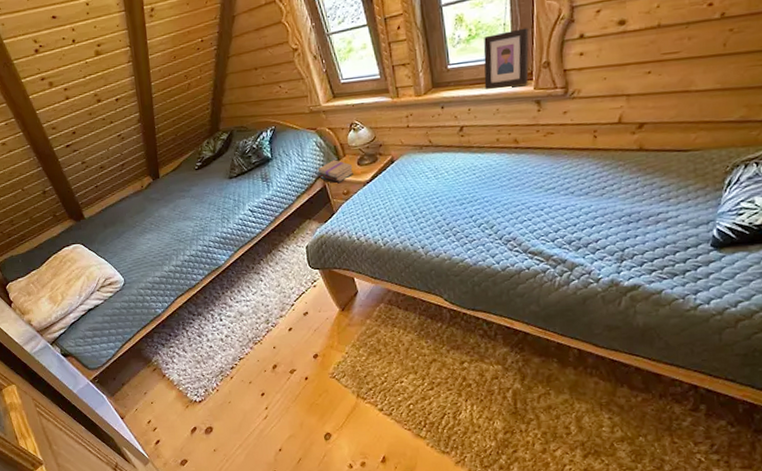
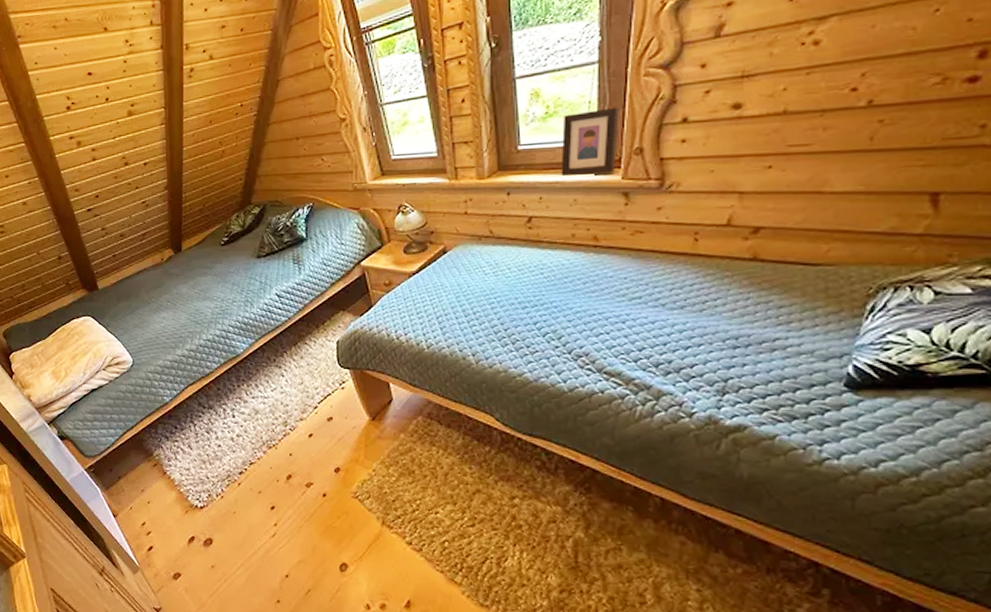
books: present [315,160,353,183] -> none [354,245,398,271]

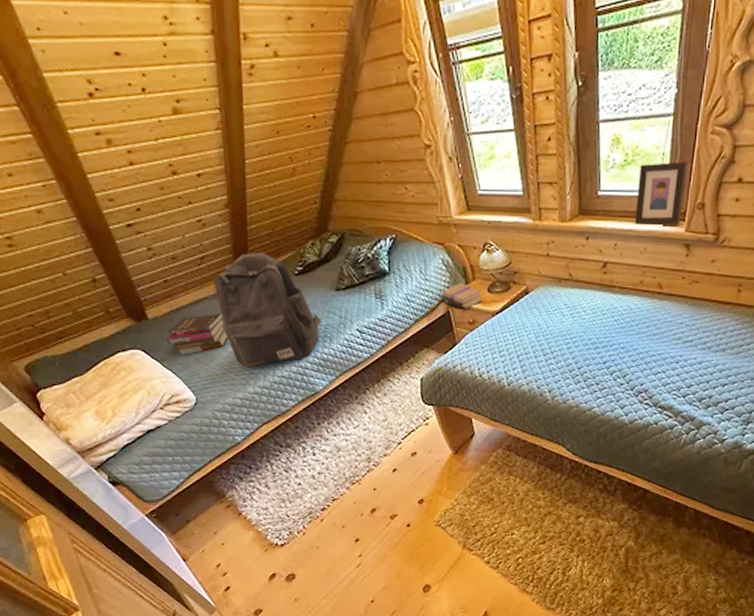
books: none [112,282,162,322] -> present [166,313,228,356]
backpack: none [153,226,244,331] -> present [214,252,322,367]
books: none [354,245,398,271] -> present [439,283,482,309]

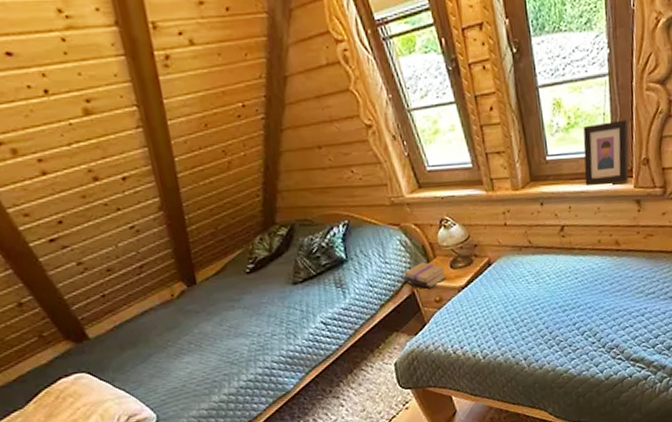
books: present [166,313,228,356] -> none [113,322,183,374]
backpack: present [214,252,322,367] -> none [157,253,283,376]

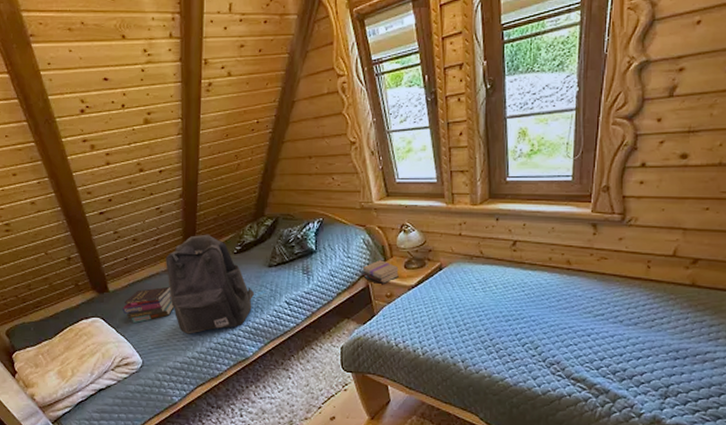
books: none [113,322,183,374] -> present [122,286,173,324]
backpack: none [157,253,283,376] -> present [166,234,255,334]
picture frame: present [583,120,629,185] -> none [542,150,591,206]

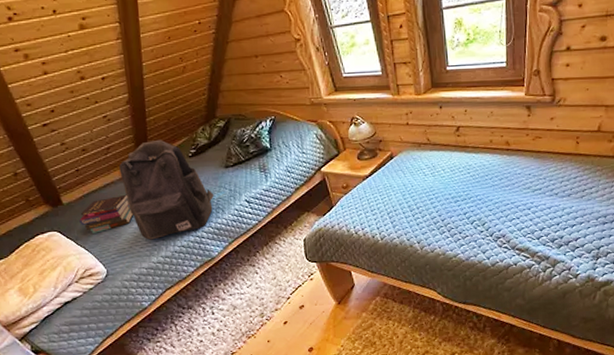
books: present [359,260,399,284] -> none [315,153,353,176]

